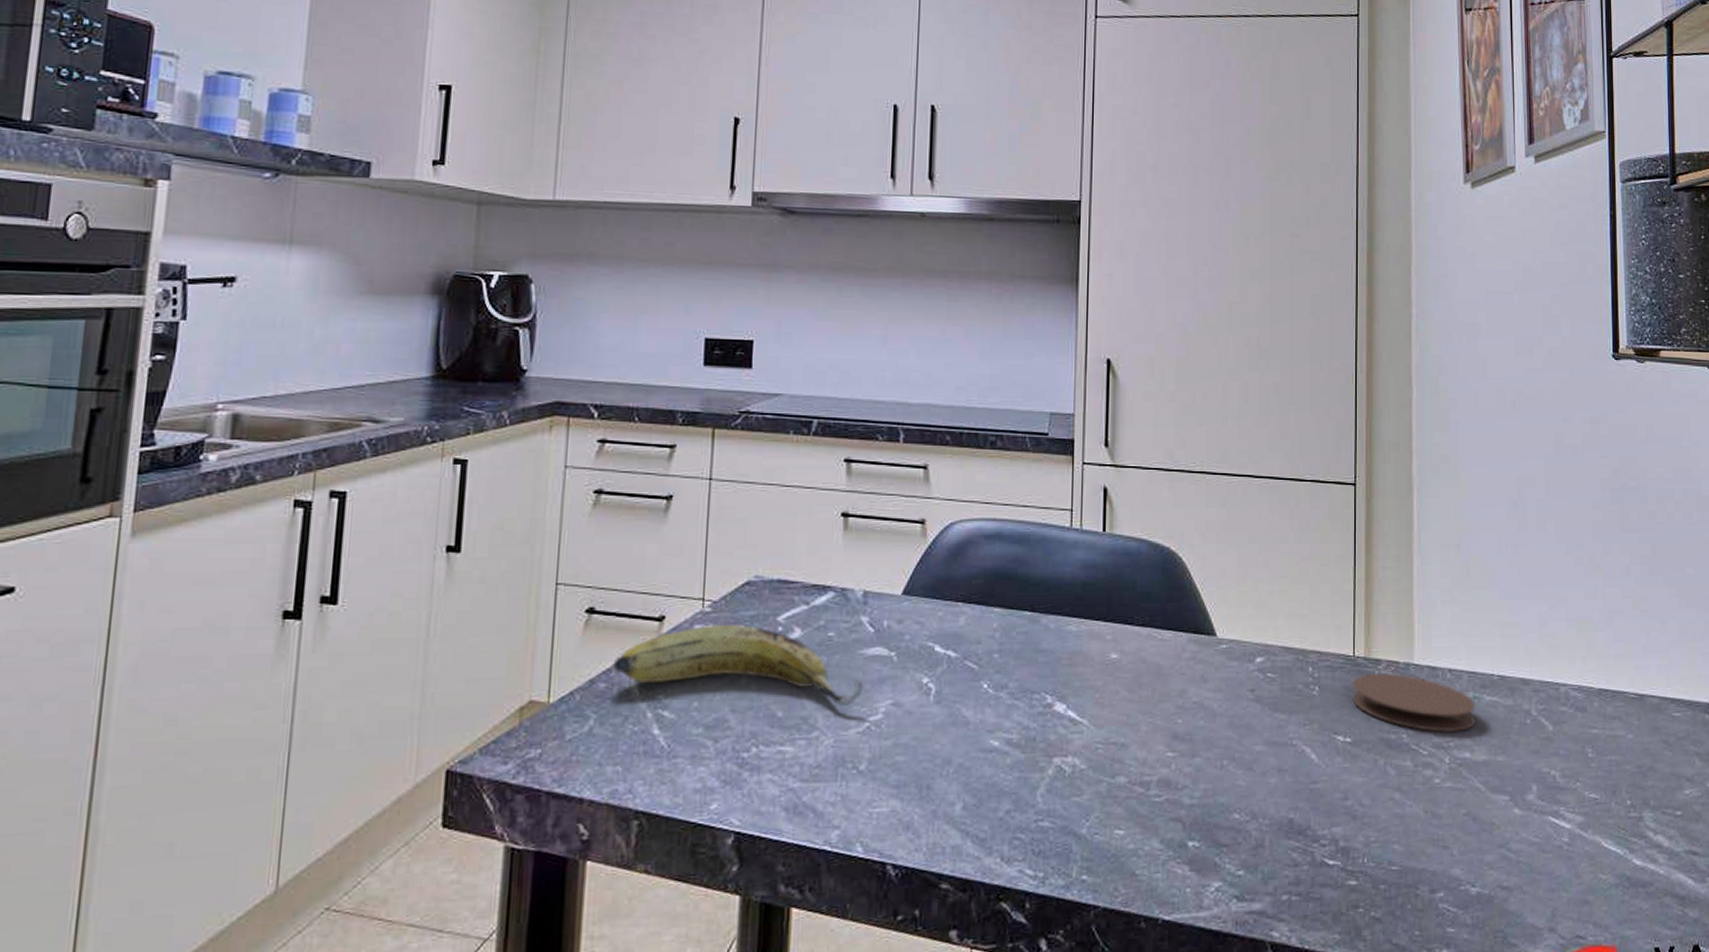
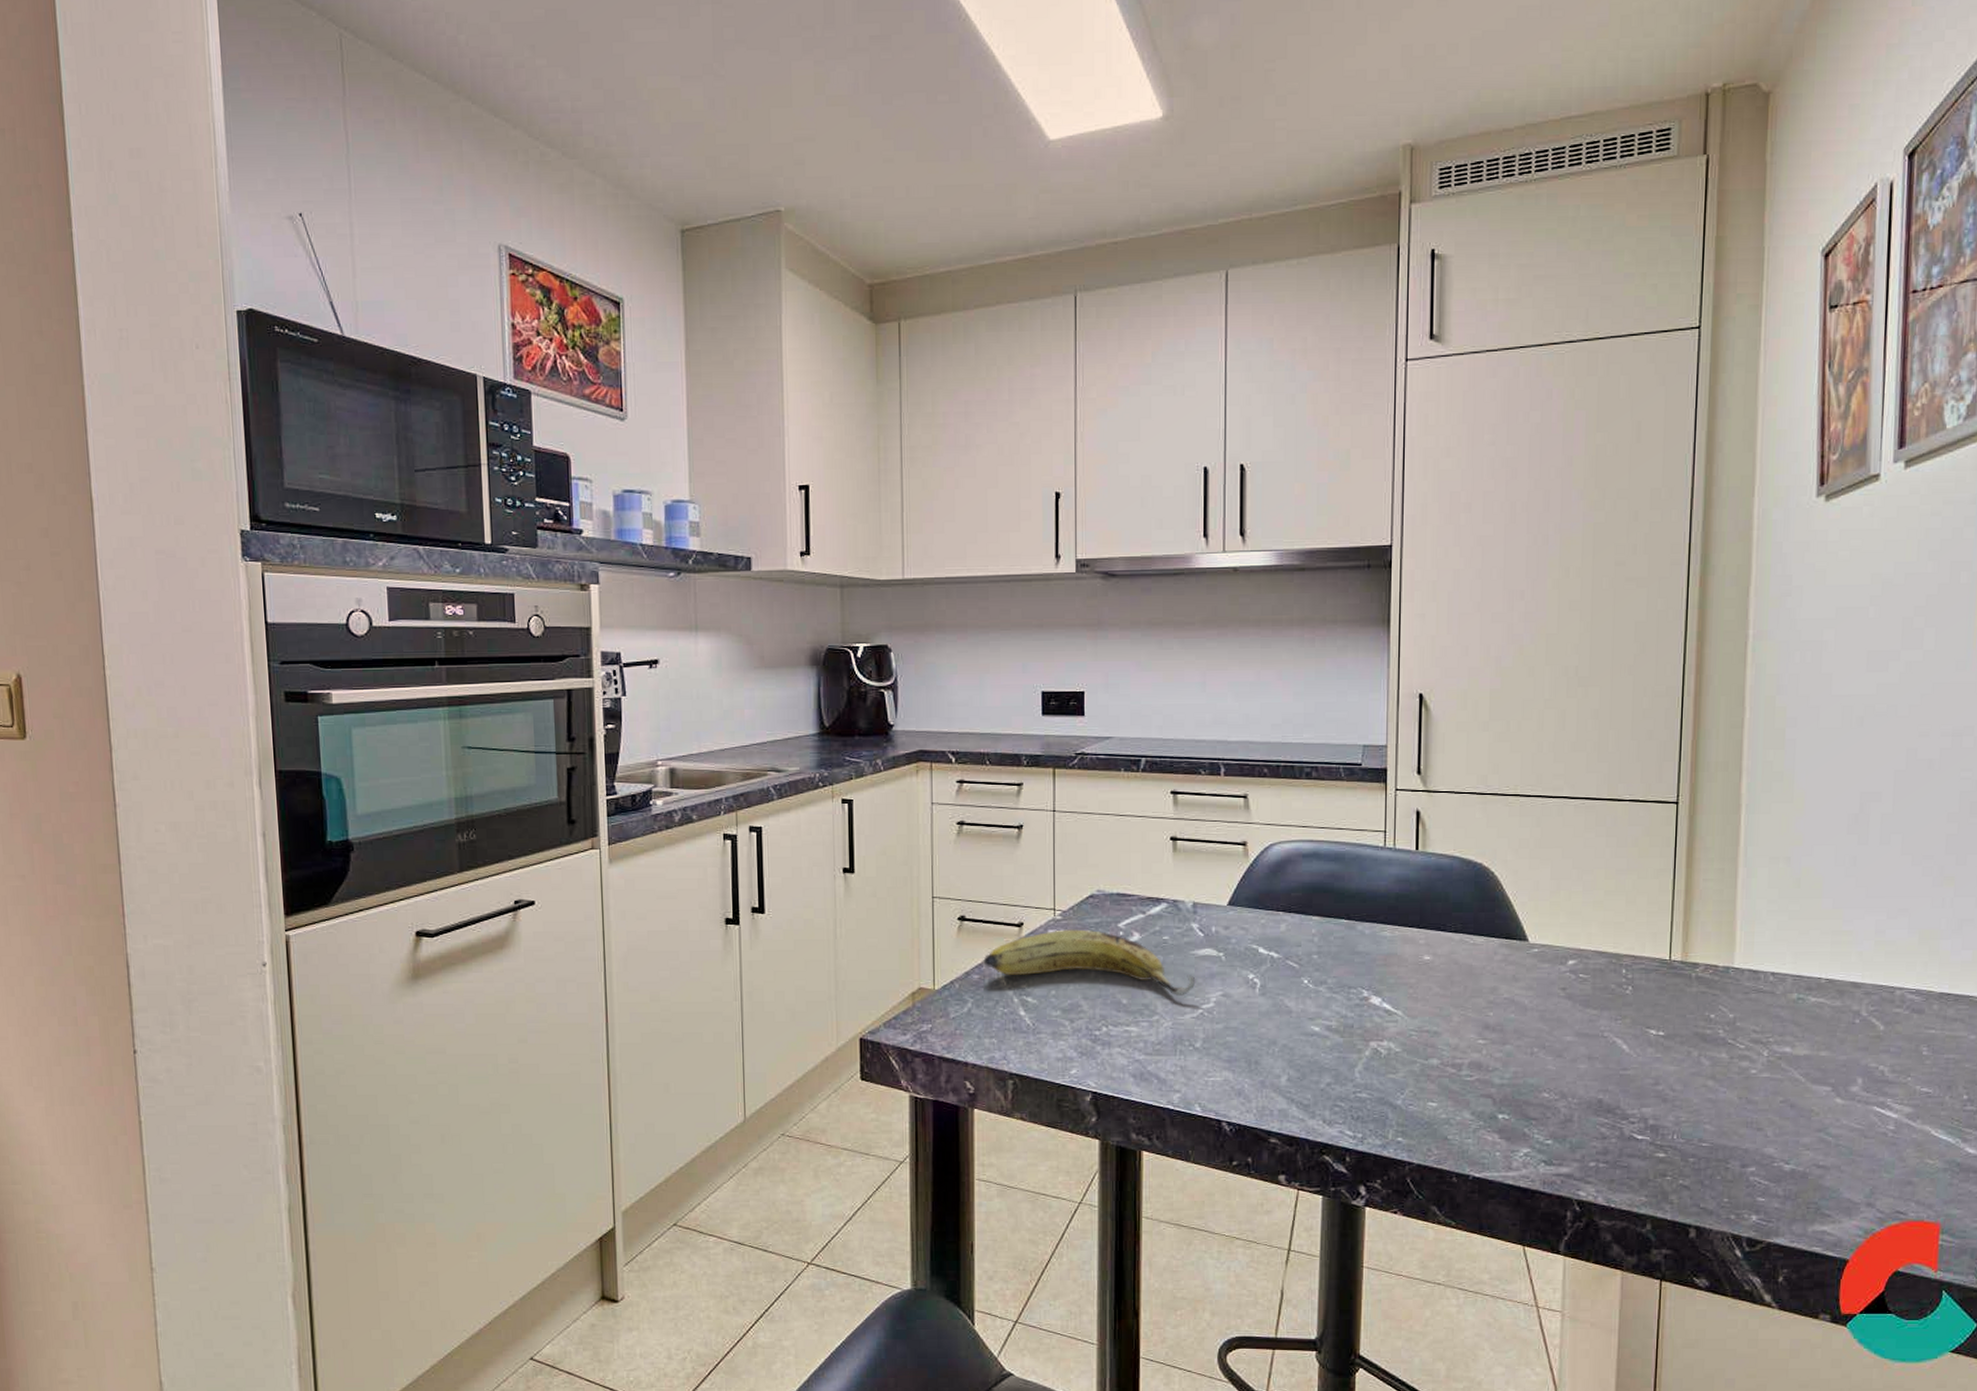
coaster: present [1352,673,1475,733] -> none [1667,976,1799,1030]

